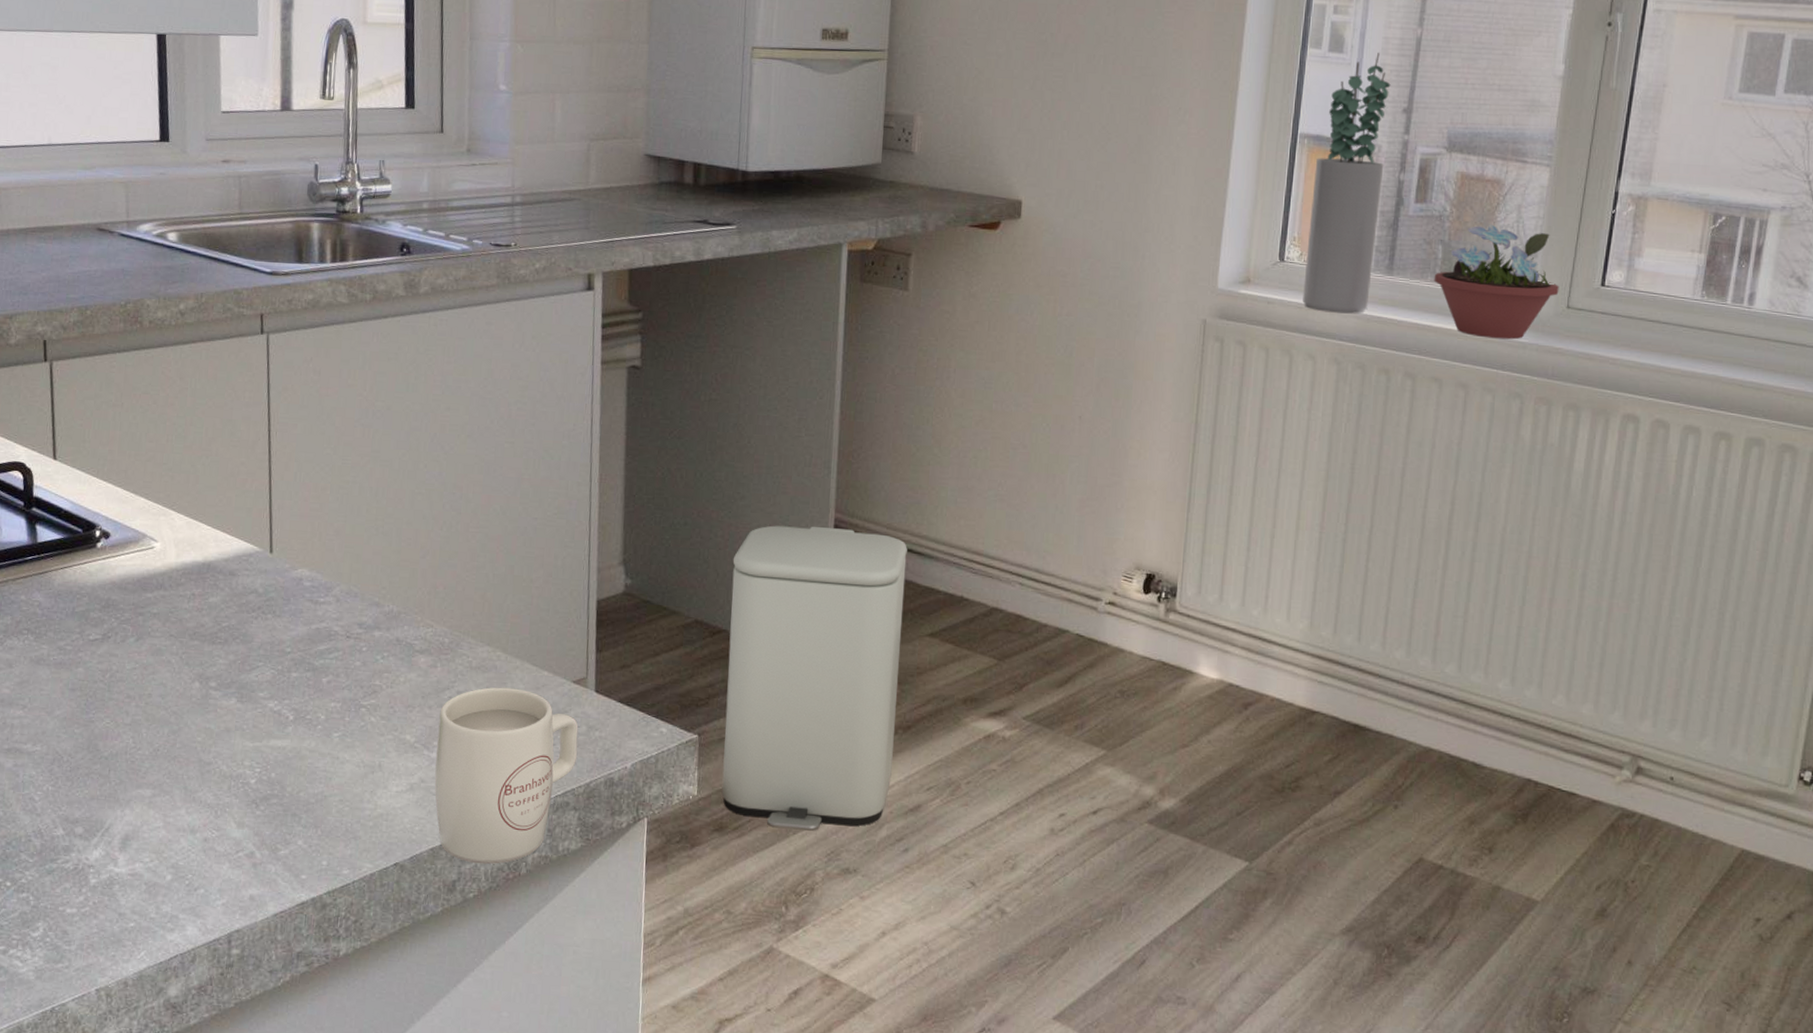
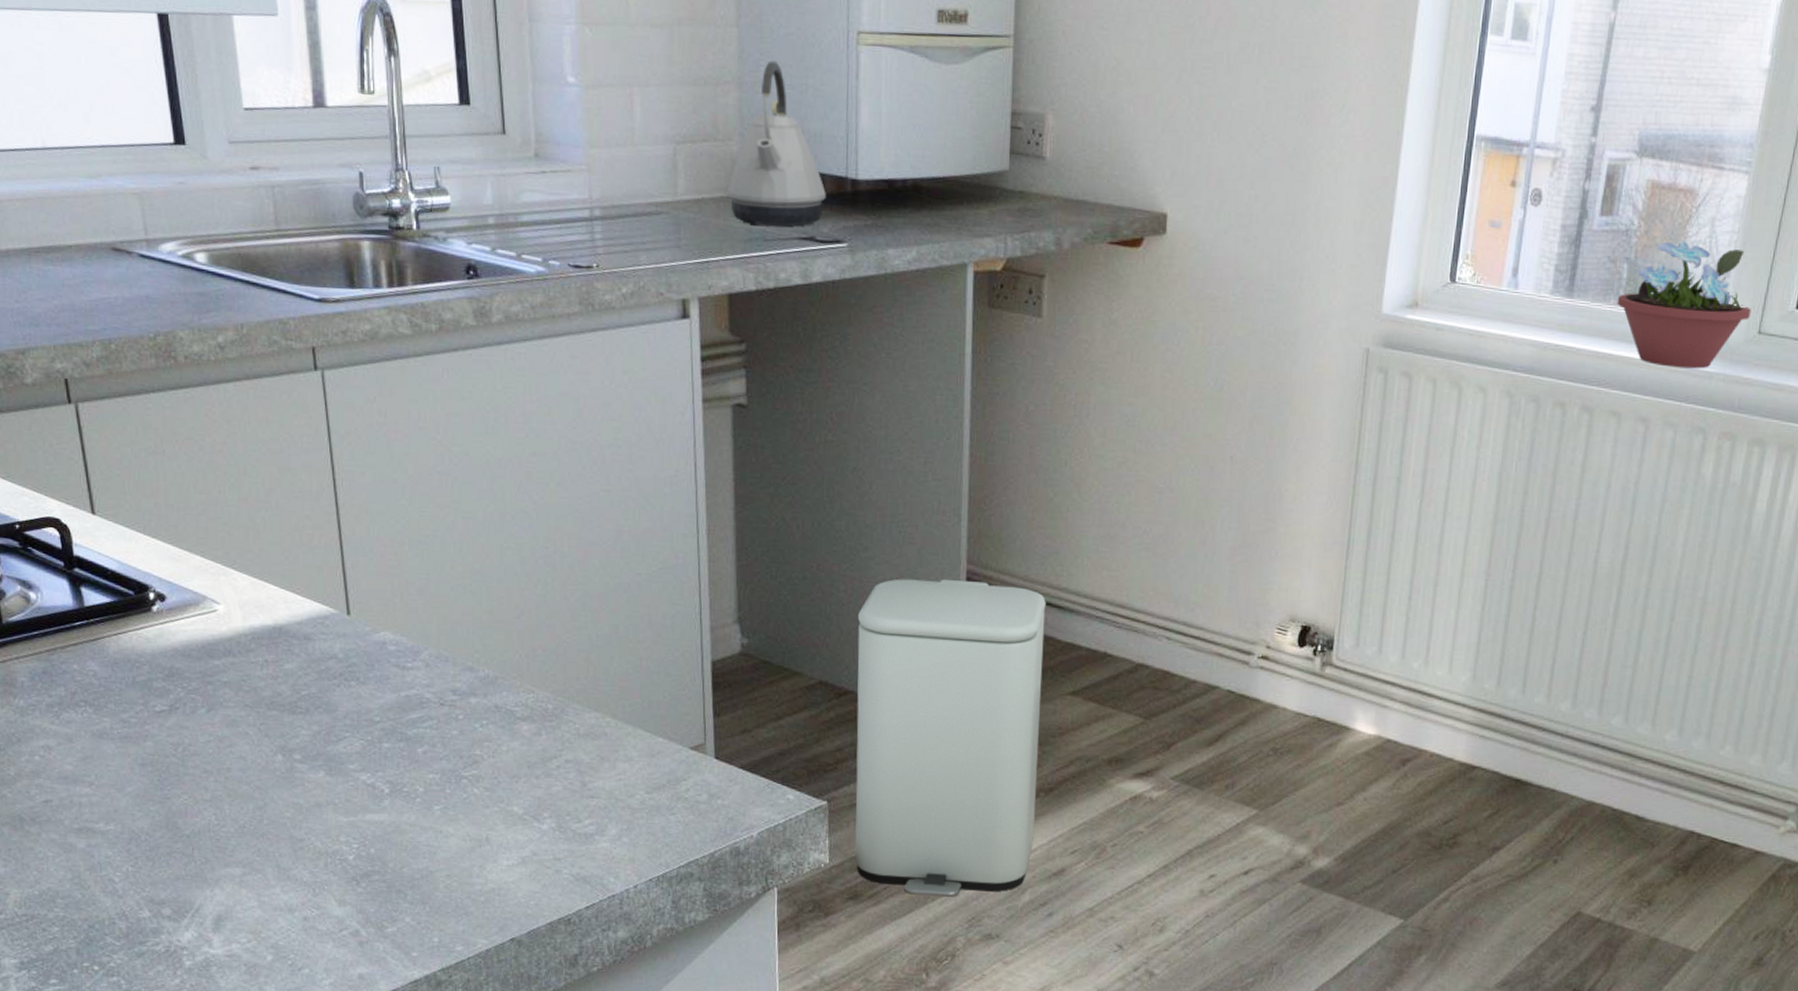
mug: present [434,687,579,865] -> none [546,755,700,938]
kettle: none [632,71,719,212] -> present [726,60,826,227]
vase: present [1303,53,1391,314] -> none [1474,41,1579,342]

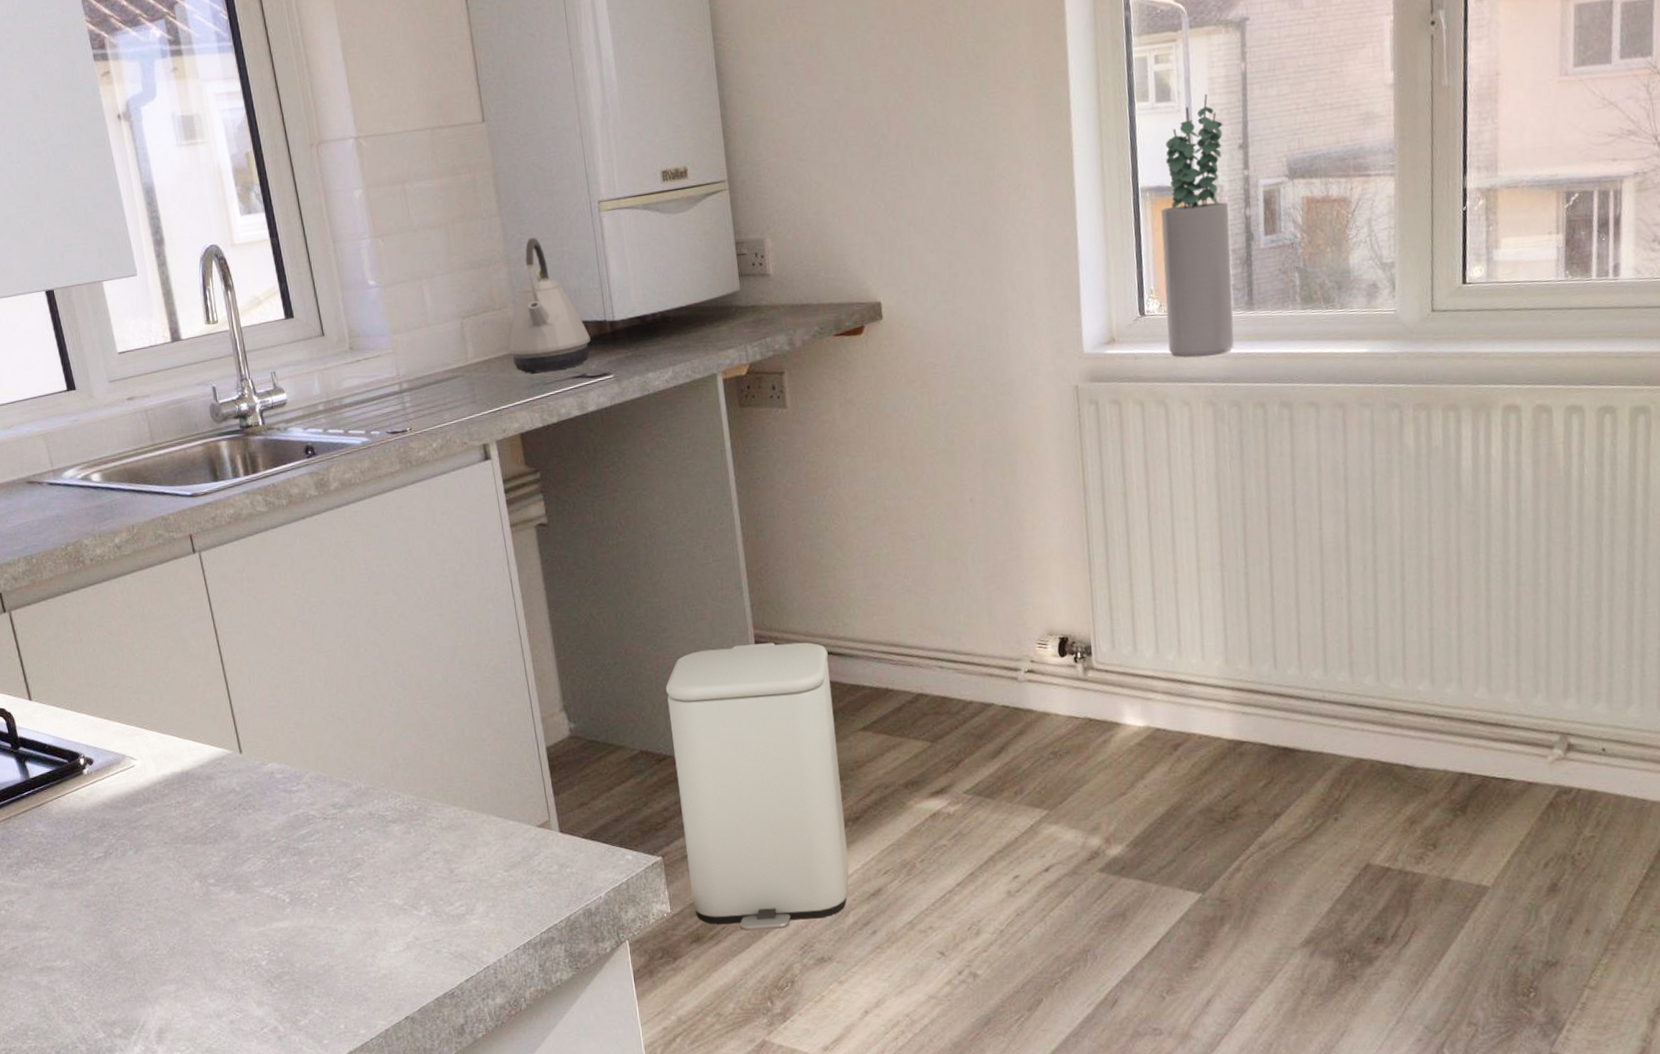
vase: none [1474,41,1579,342] -> present [1161,94,1234,358]
potted flower: present [1617,239,1751,369] -> none [1294,242,1421,356]

